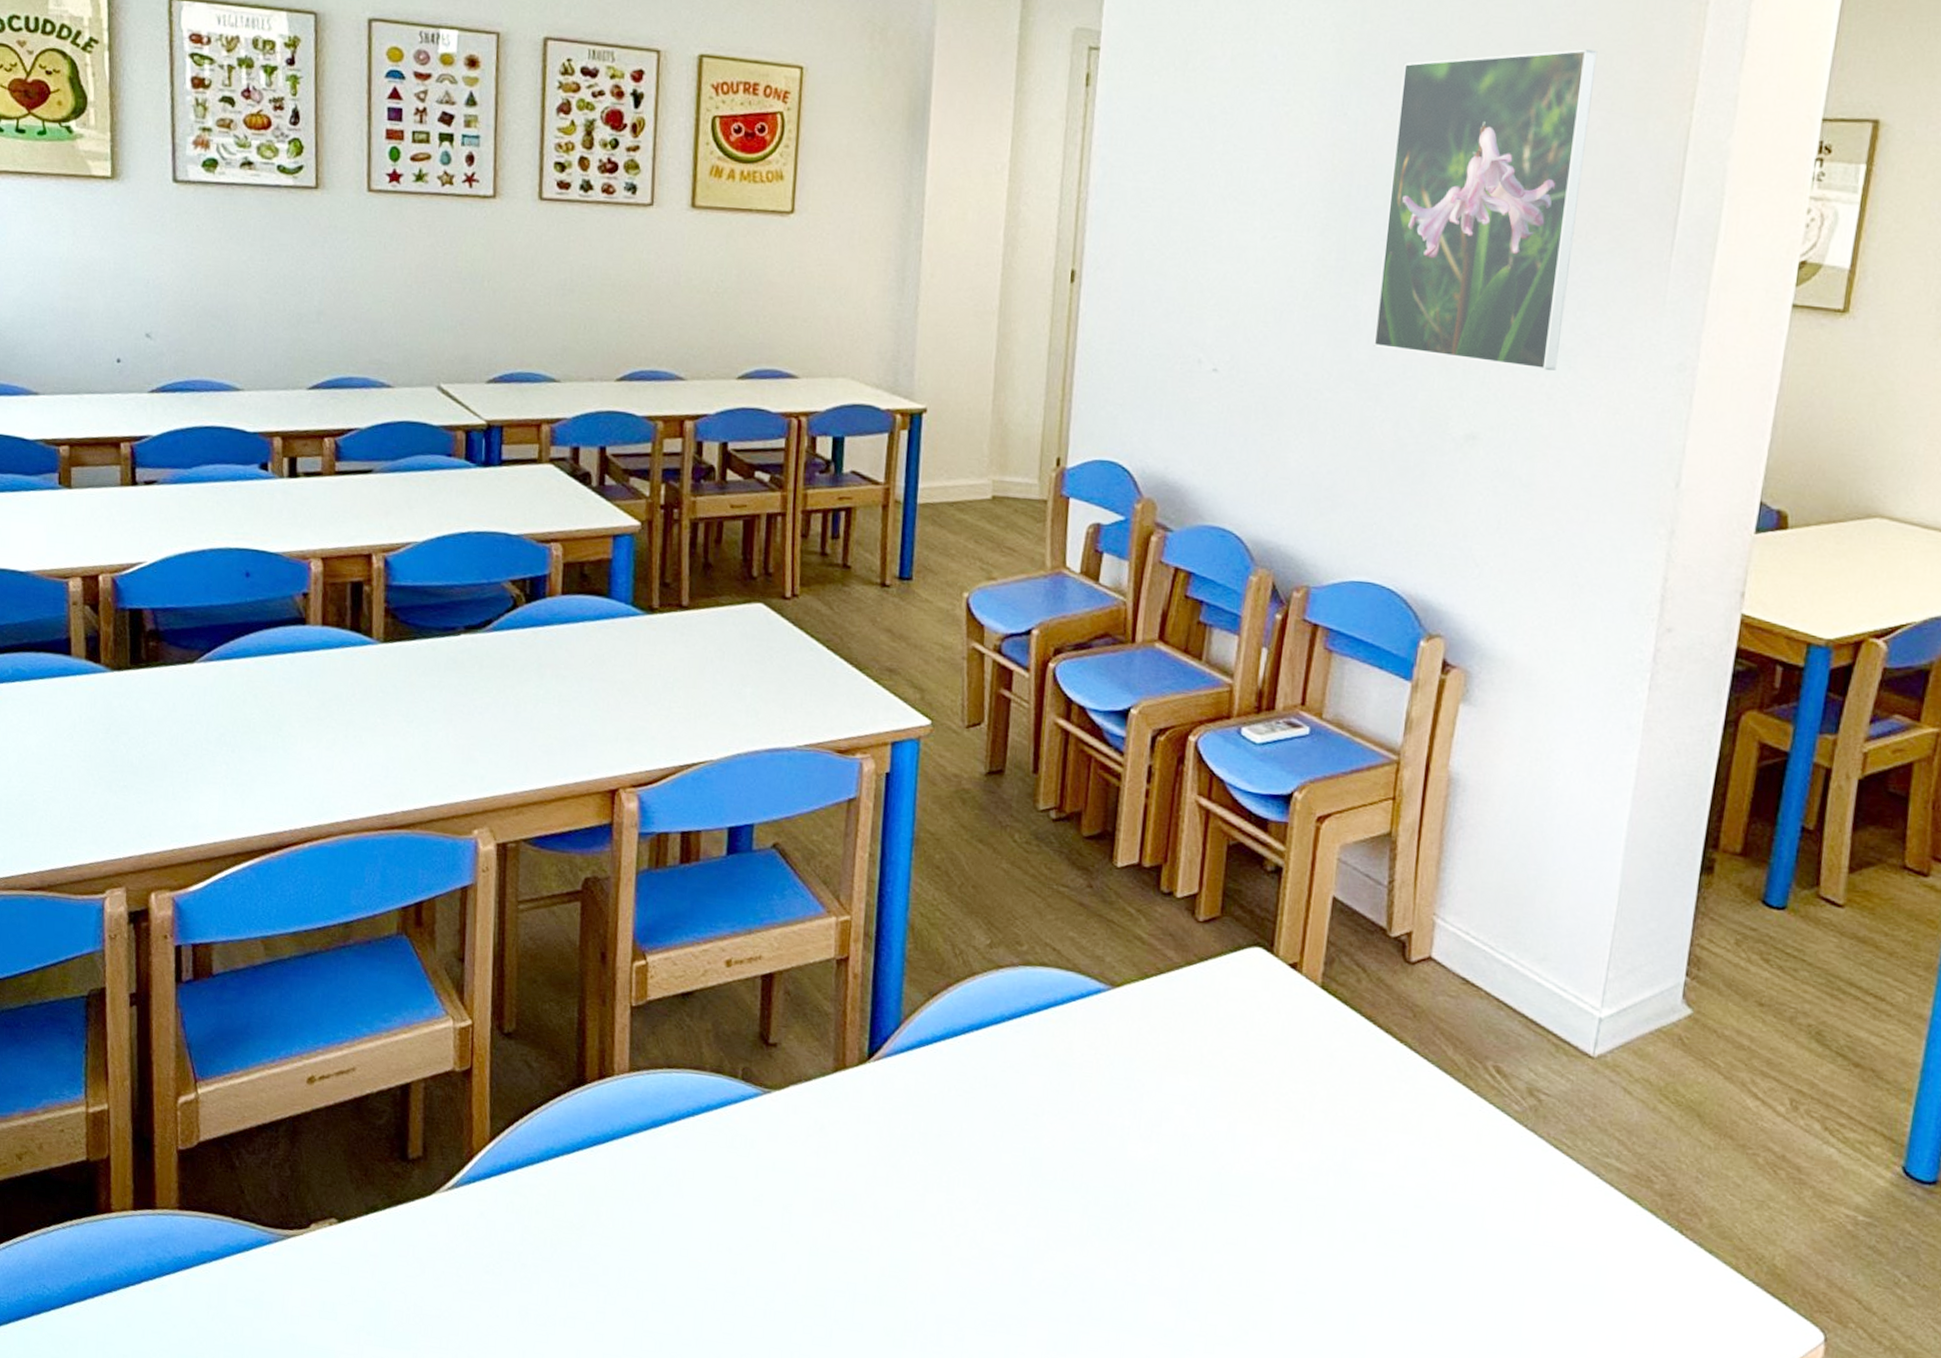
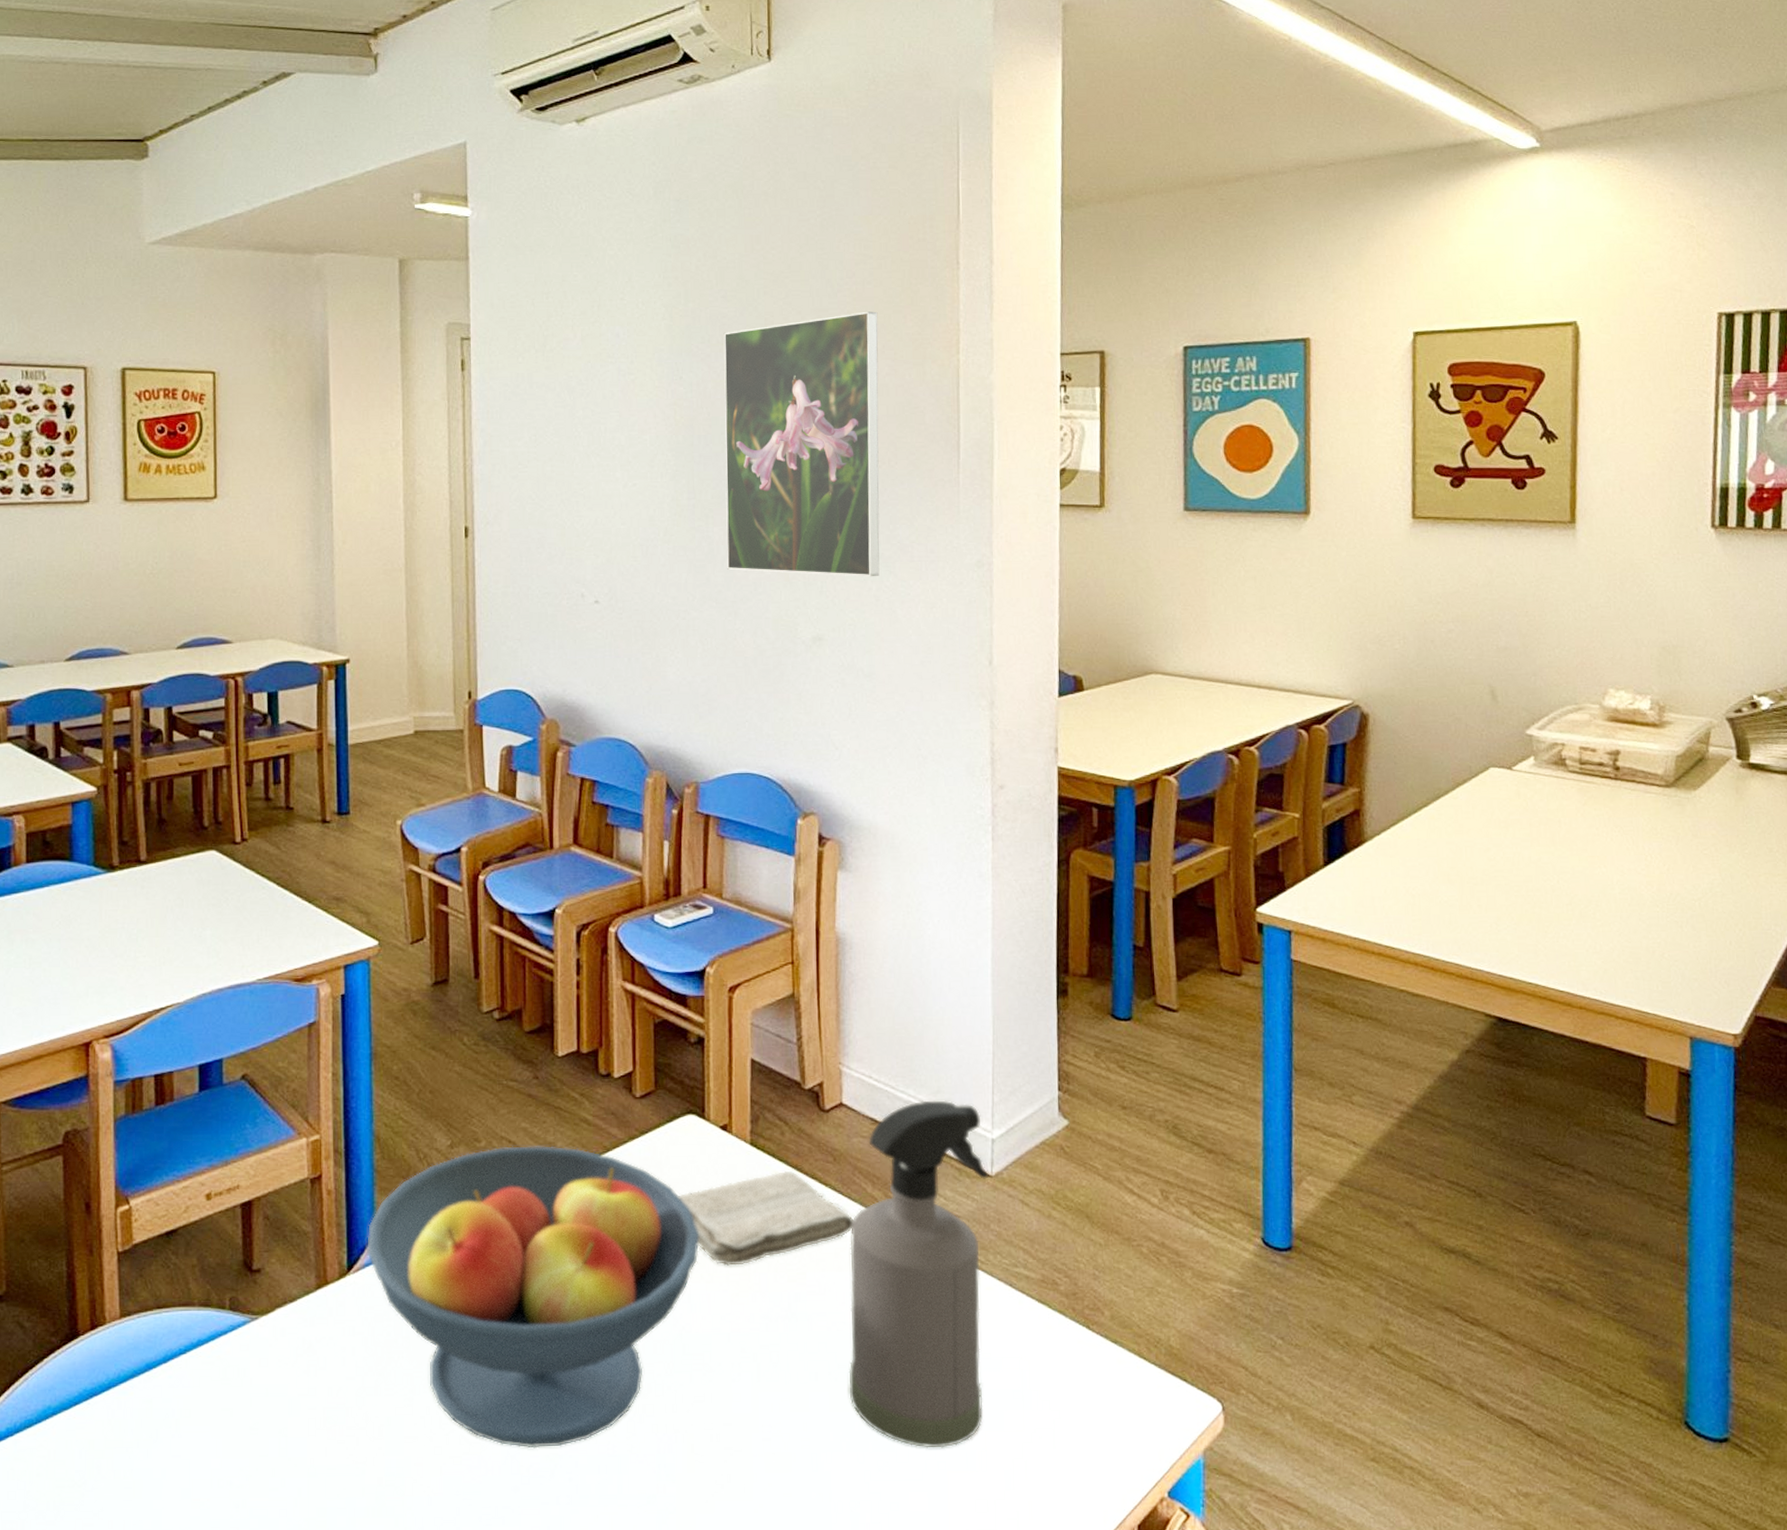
fruit bowl: none [890,953,1253,1267] -> present [367,1146,700,1449]
washcloth: none [1234,1019,1427,1112] -> present [679,1170,853,1266]
spray bottle: none [1398,966,1591,1331] -> present [848,1100,989,1448]

